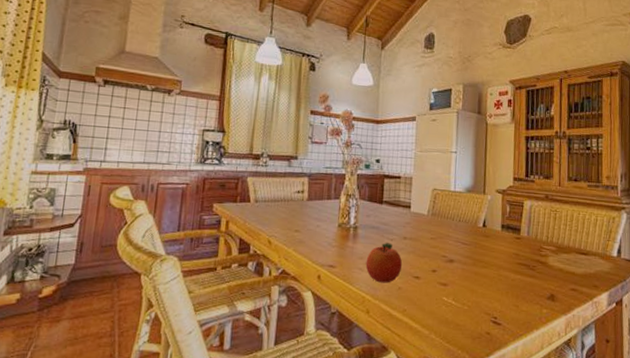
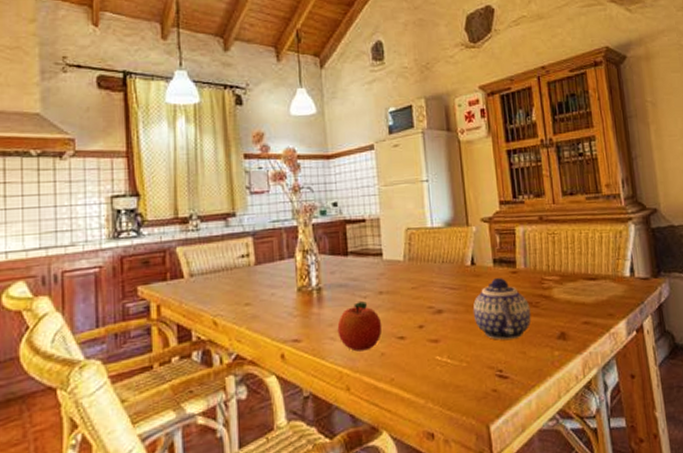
teapot: none [479,240,528,294] -> present [473,277,532,341]

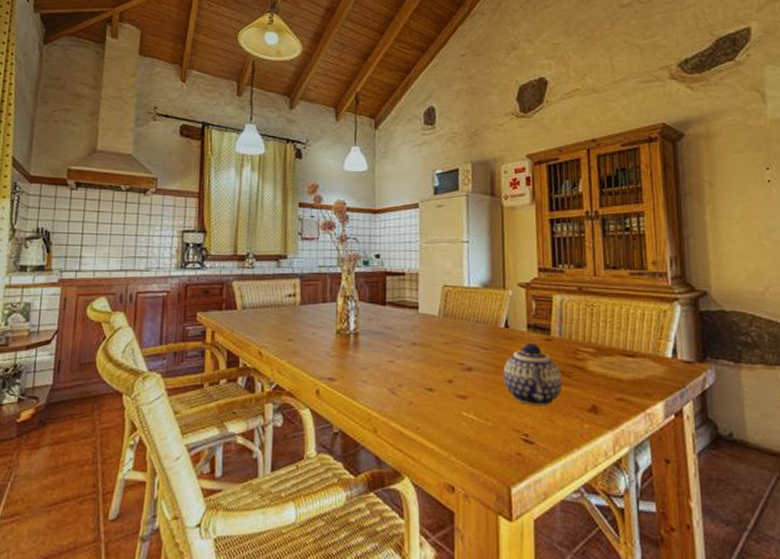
fruit: present [337,301,382,352] -> none [370,350,413,397]

